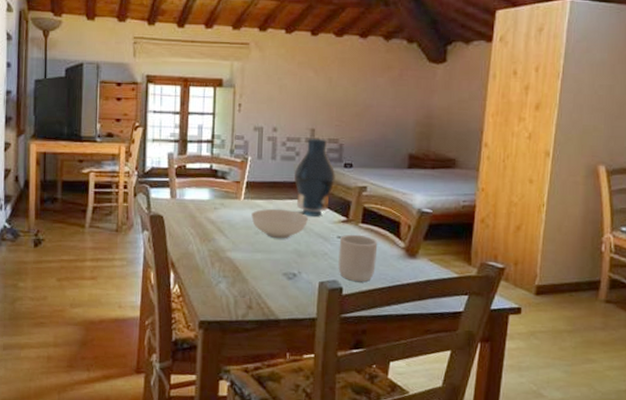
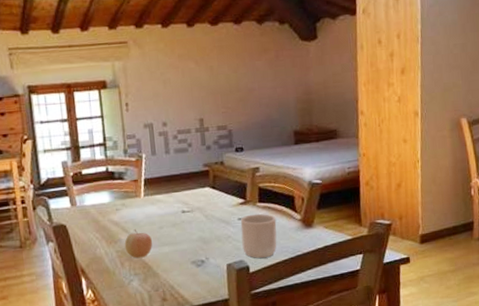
fruit: none [217,231,247,261] -> present [124,229,153,259]
bowl: present [251,208,309,238] -> none [153,200,209,230]
vase: present [293,139,336,217] -> none [188,127,229,203]

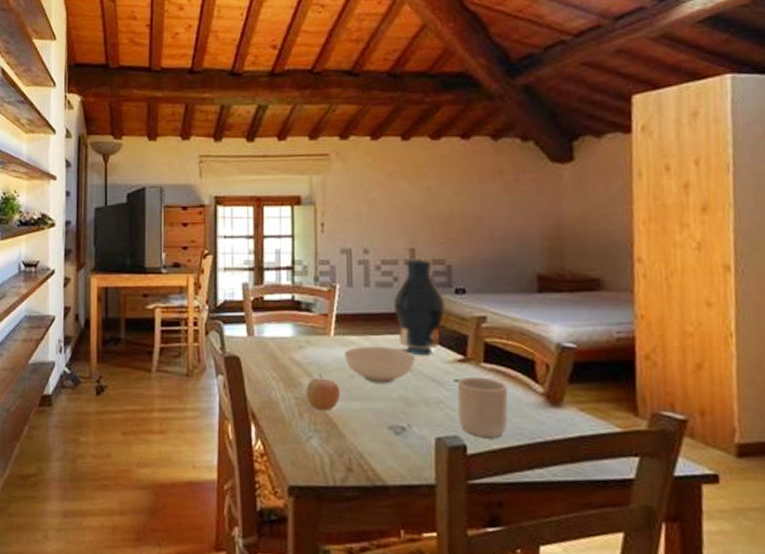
bowl: none [153,200,209,230] -> present [344,346,416,382]
vase: none [188,127,229,203] -> present [392,261,446,355]

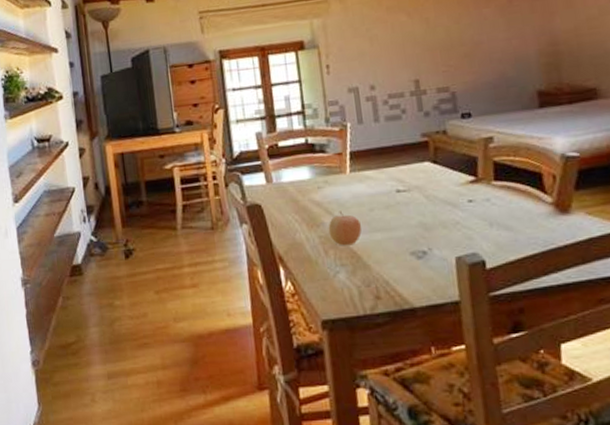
bowl: present [344,346,416,382] -> none [361,177,430,212]
vase: present [392,261,446,355] -> none [403,89,454,181]
mug: present [457,376,508,439] -> none [471,194,522,252]

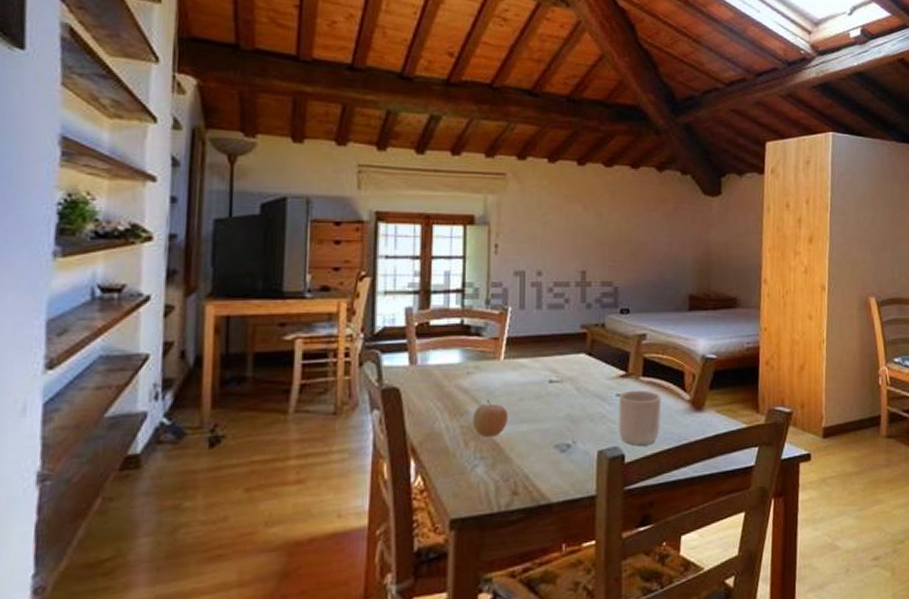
mug: none [471,194,522,252] -> present [618,390,661,446]

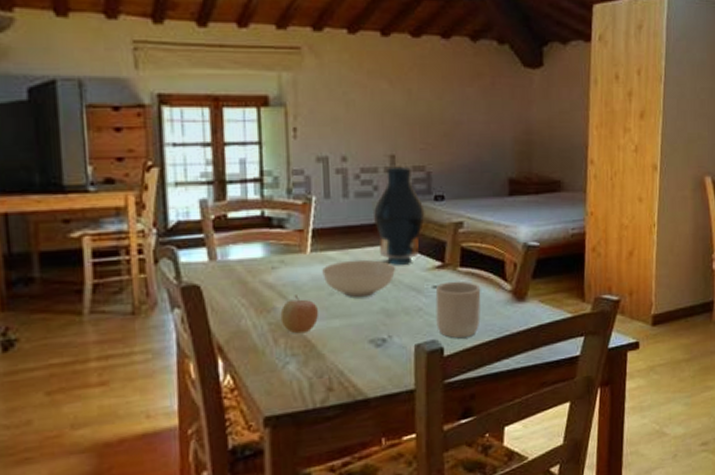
bowl: none [514,367,583,403] -> present [322,260,396,297]
vase: none [563,283,611,373] -> present [372,167,425,265]

